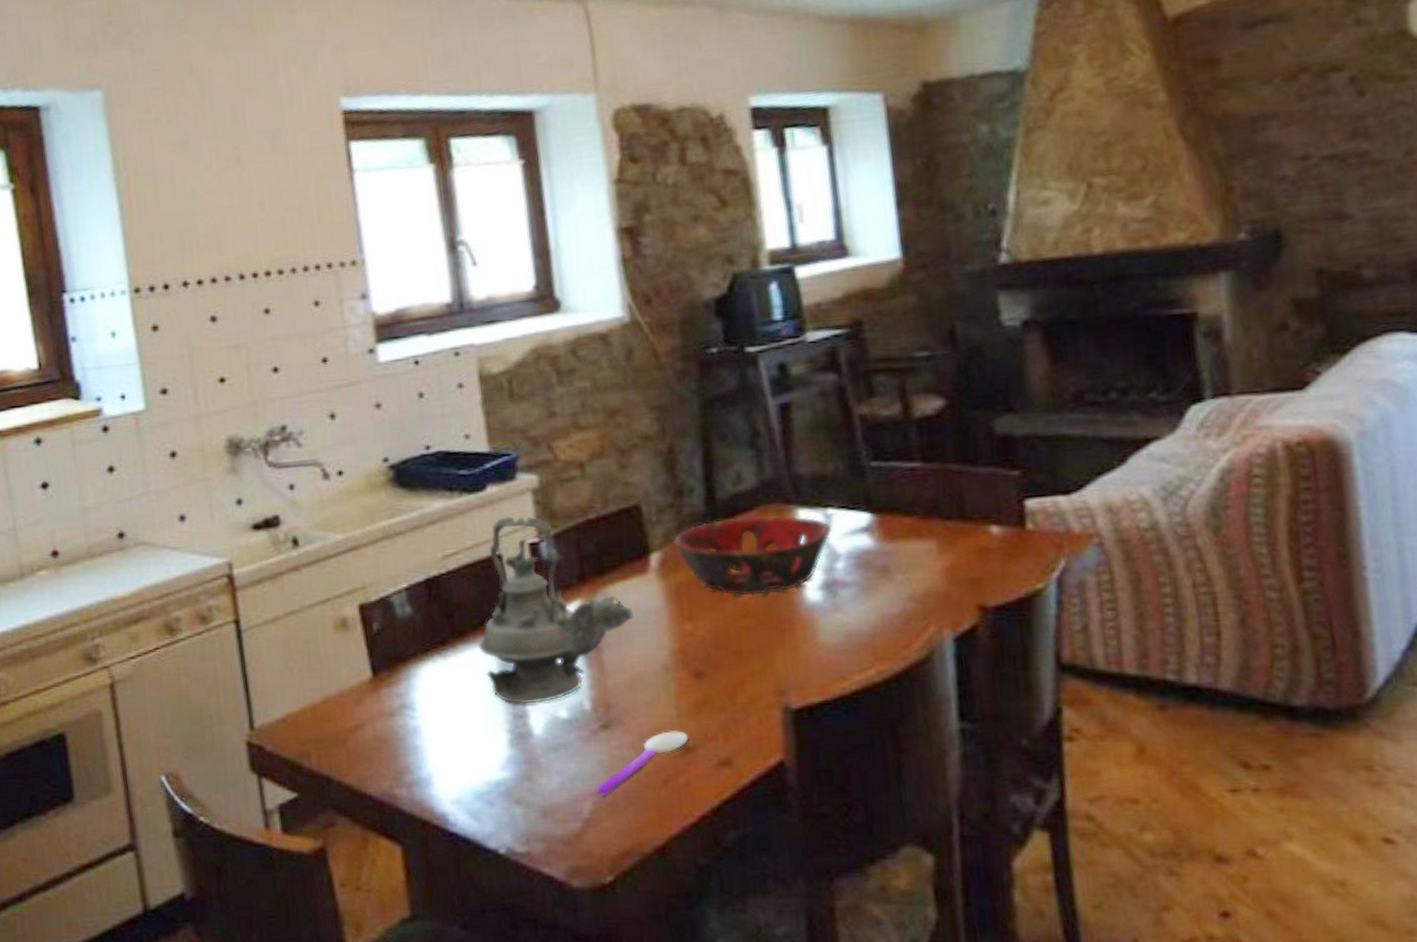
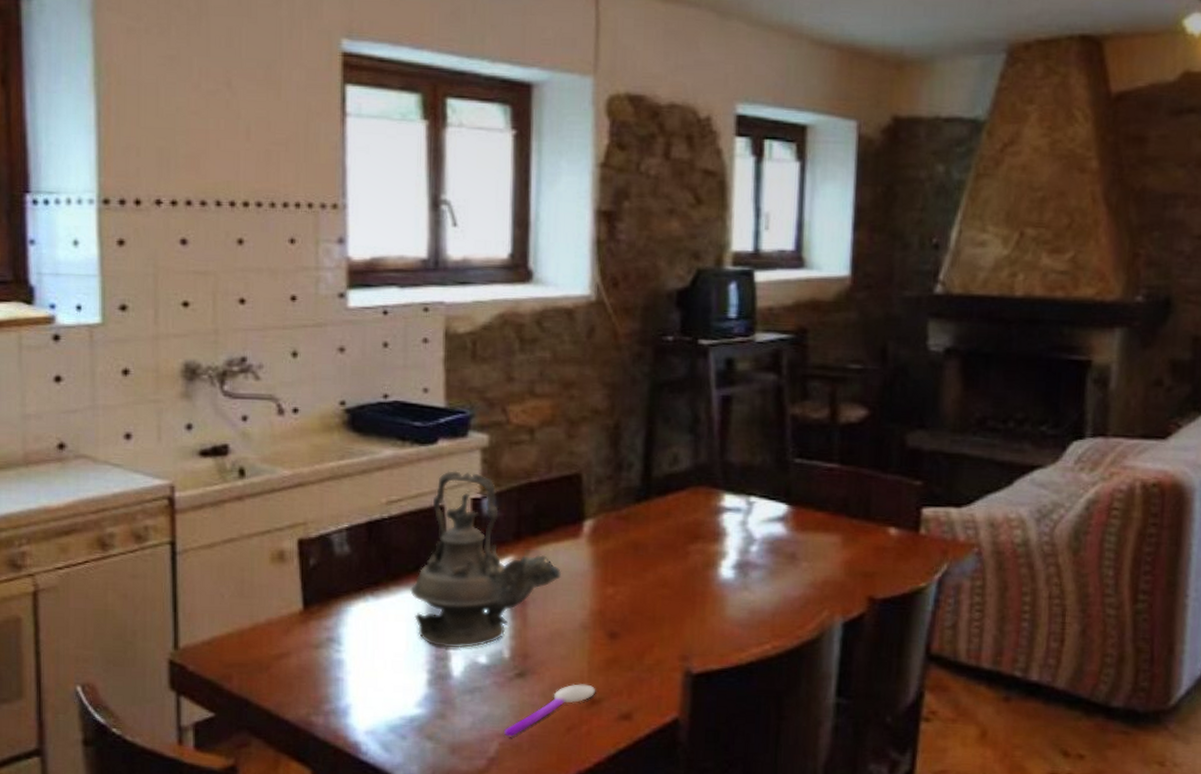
decorative bowl: present [672,515,833,597] -> none [607,495,753,569]

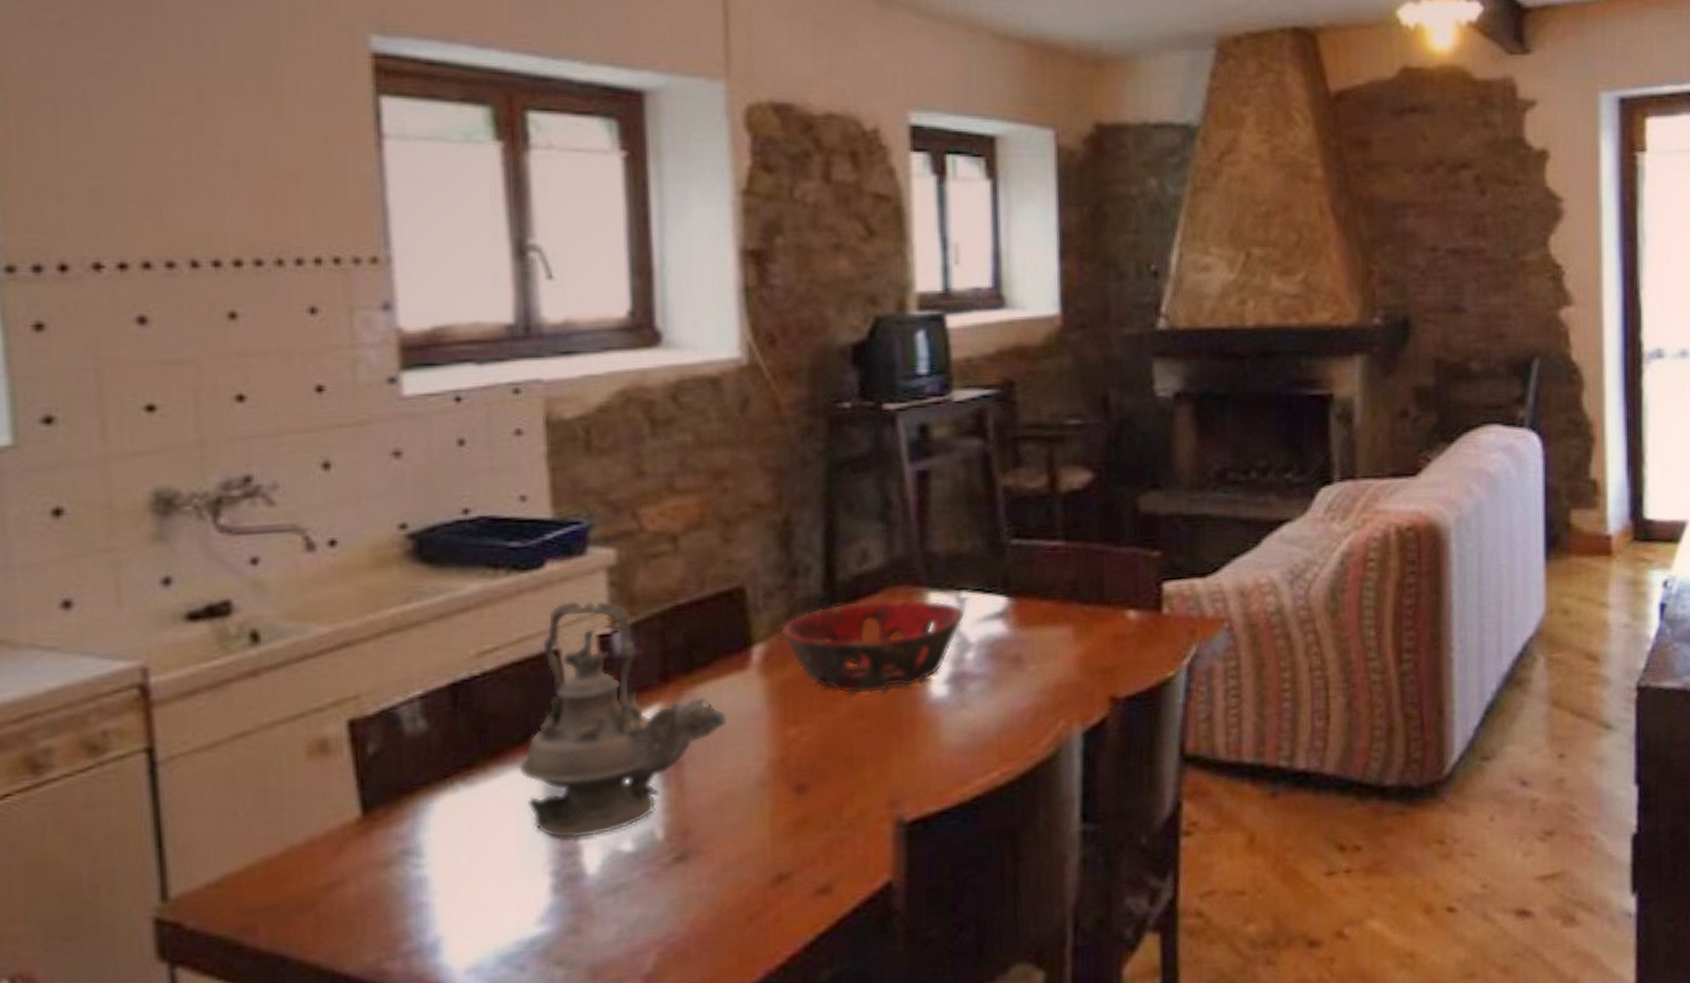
spoon: present [504,683,596,737] -> none [663,856,783,943]
decorative bowl: none [607,495,753,569] -> present [781,599,965,694]

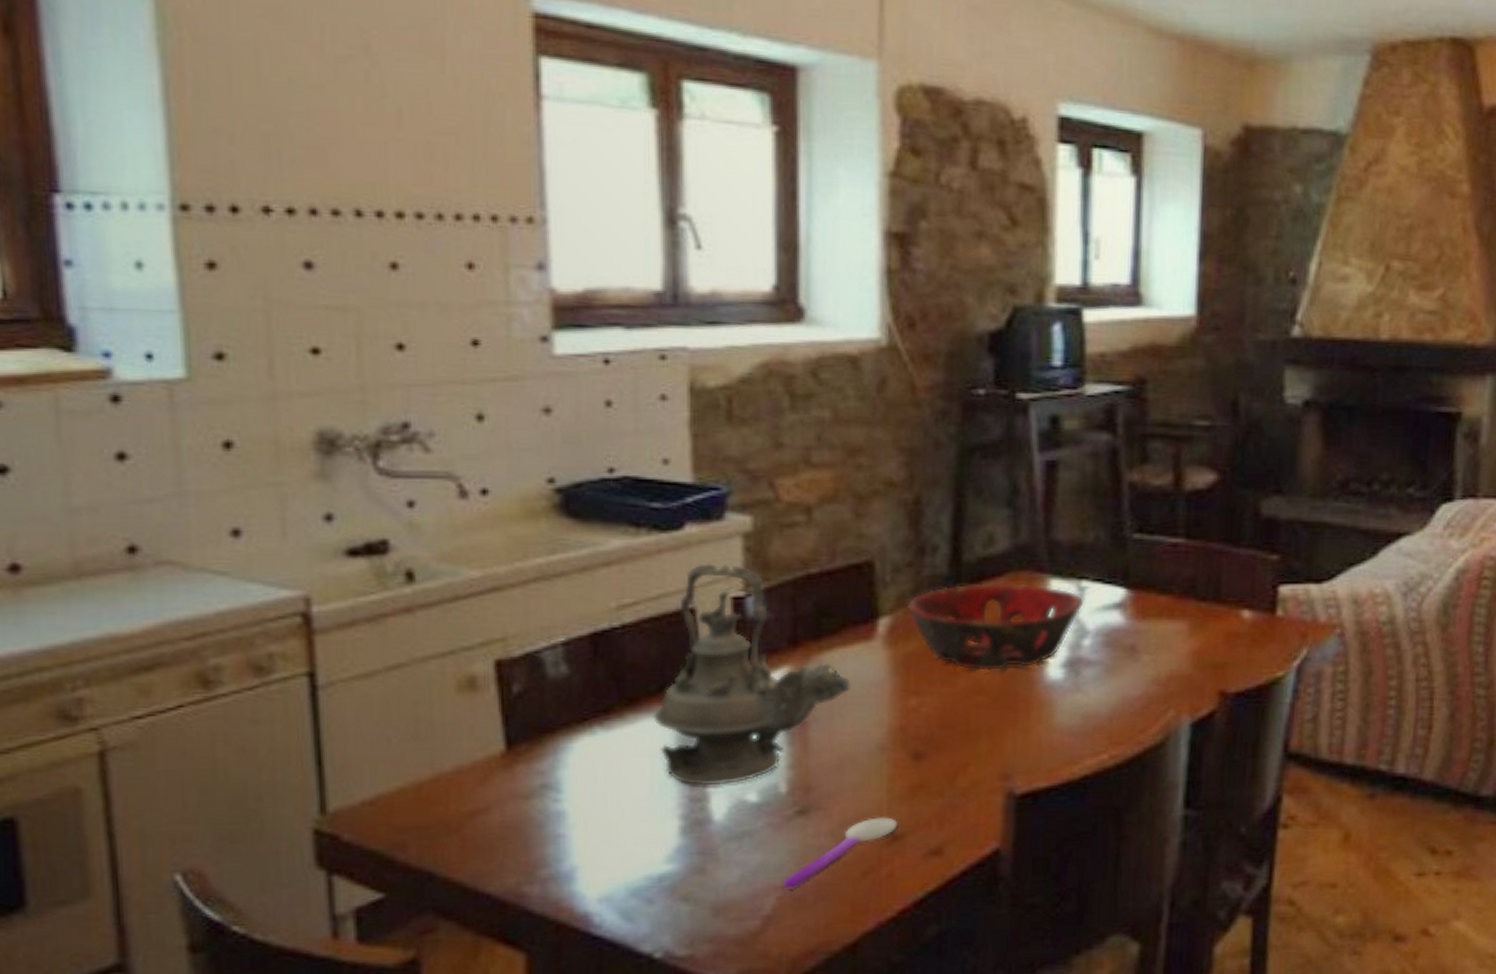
spoon: none [663,856,783,943] -> present [783,817,898,889]

